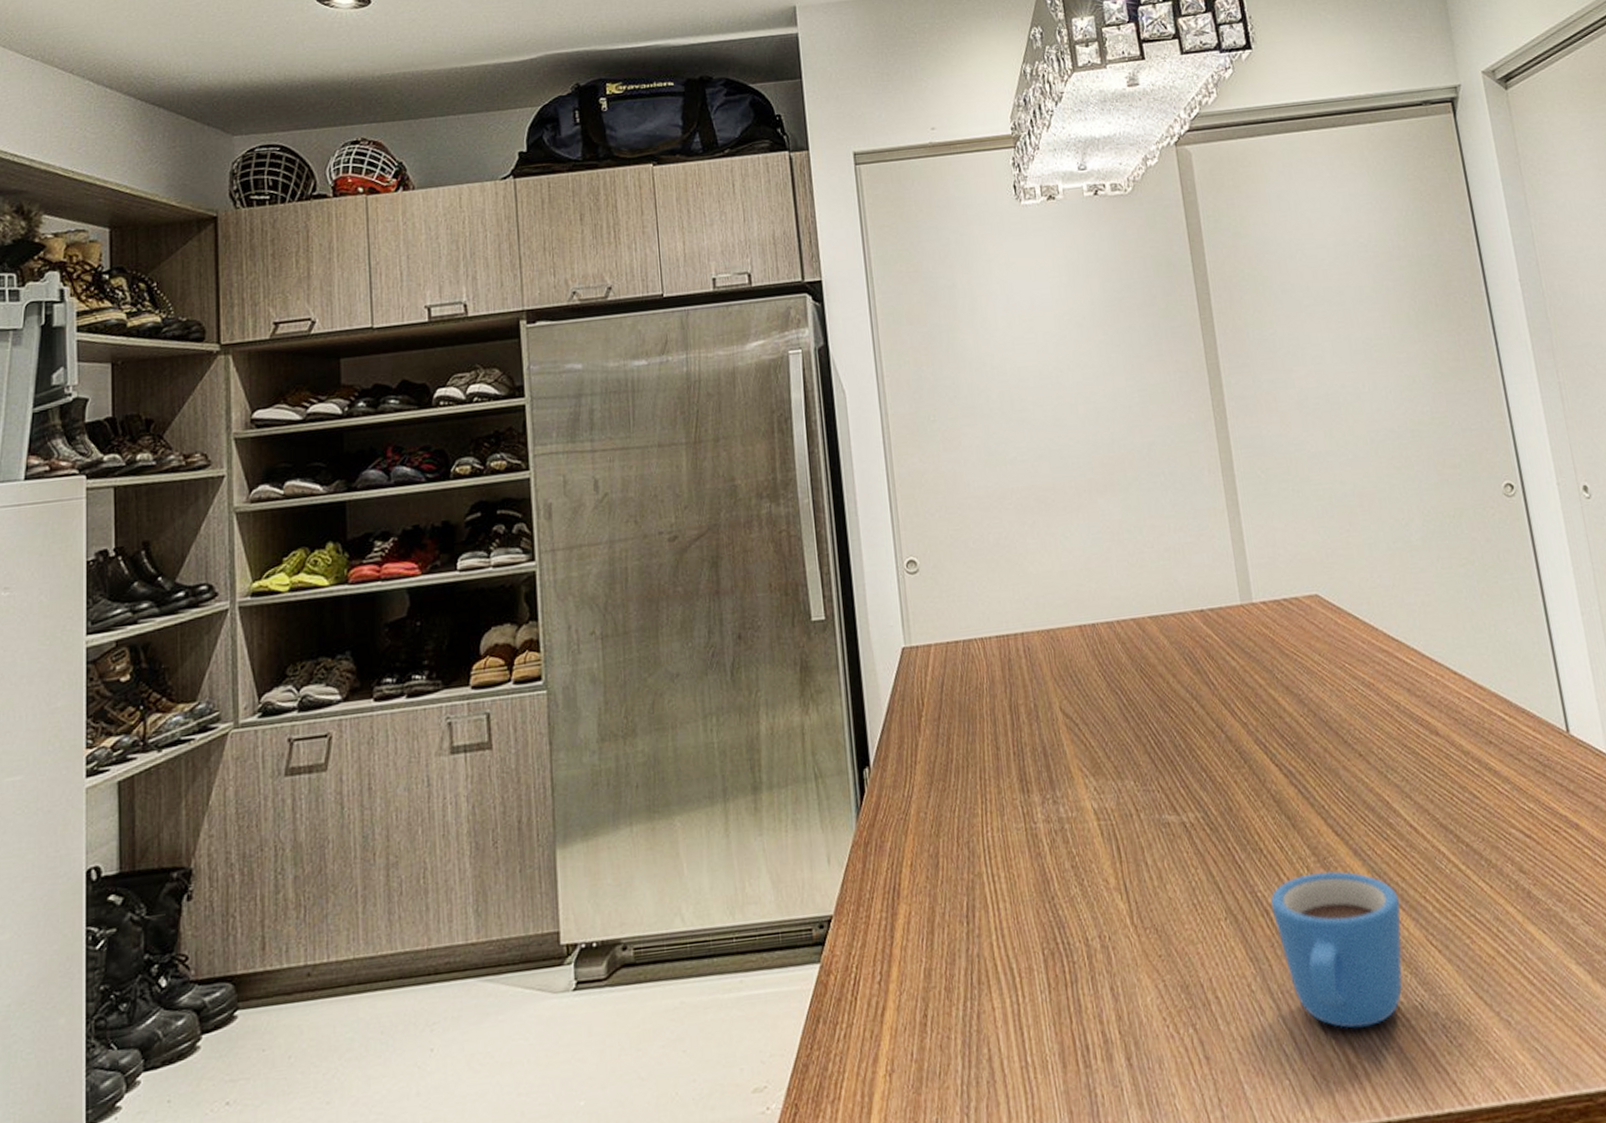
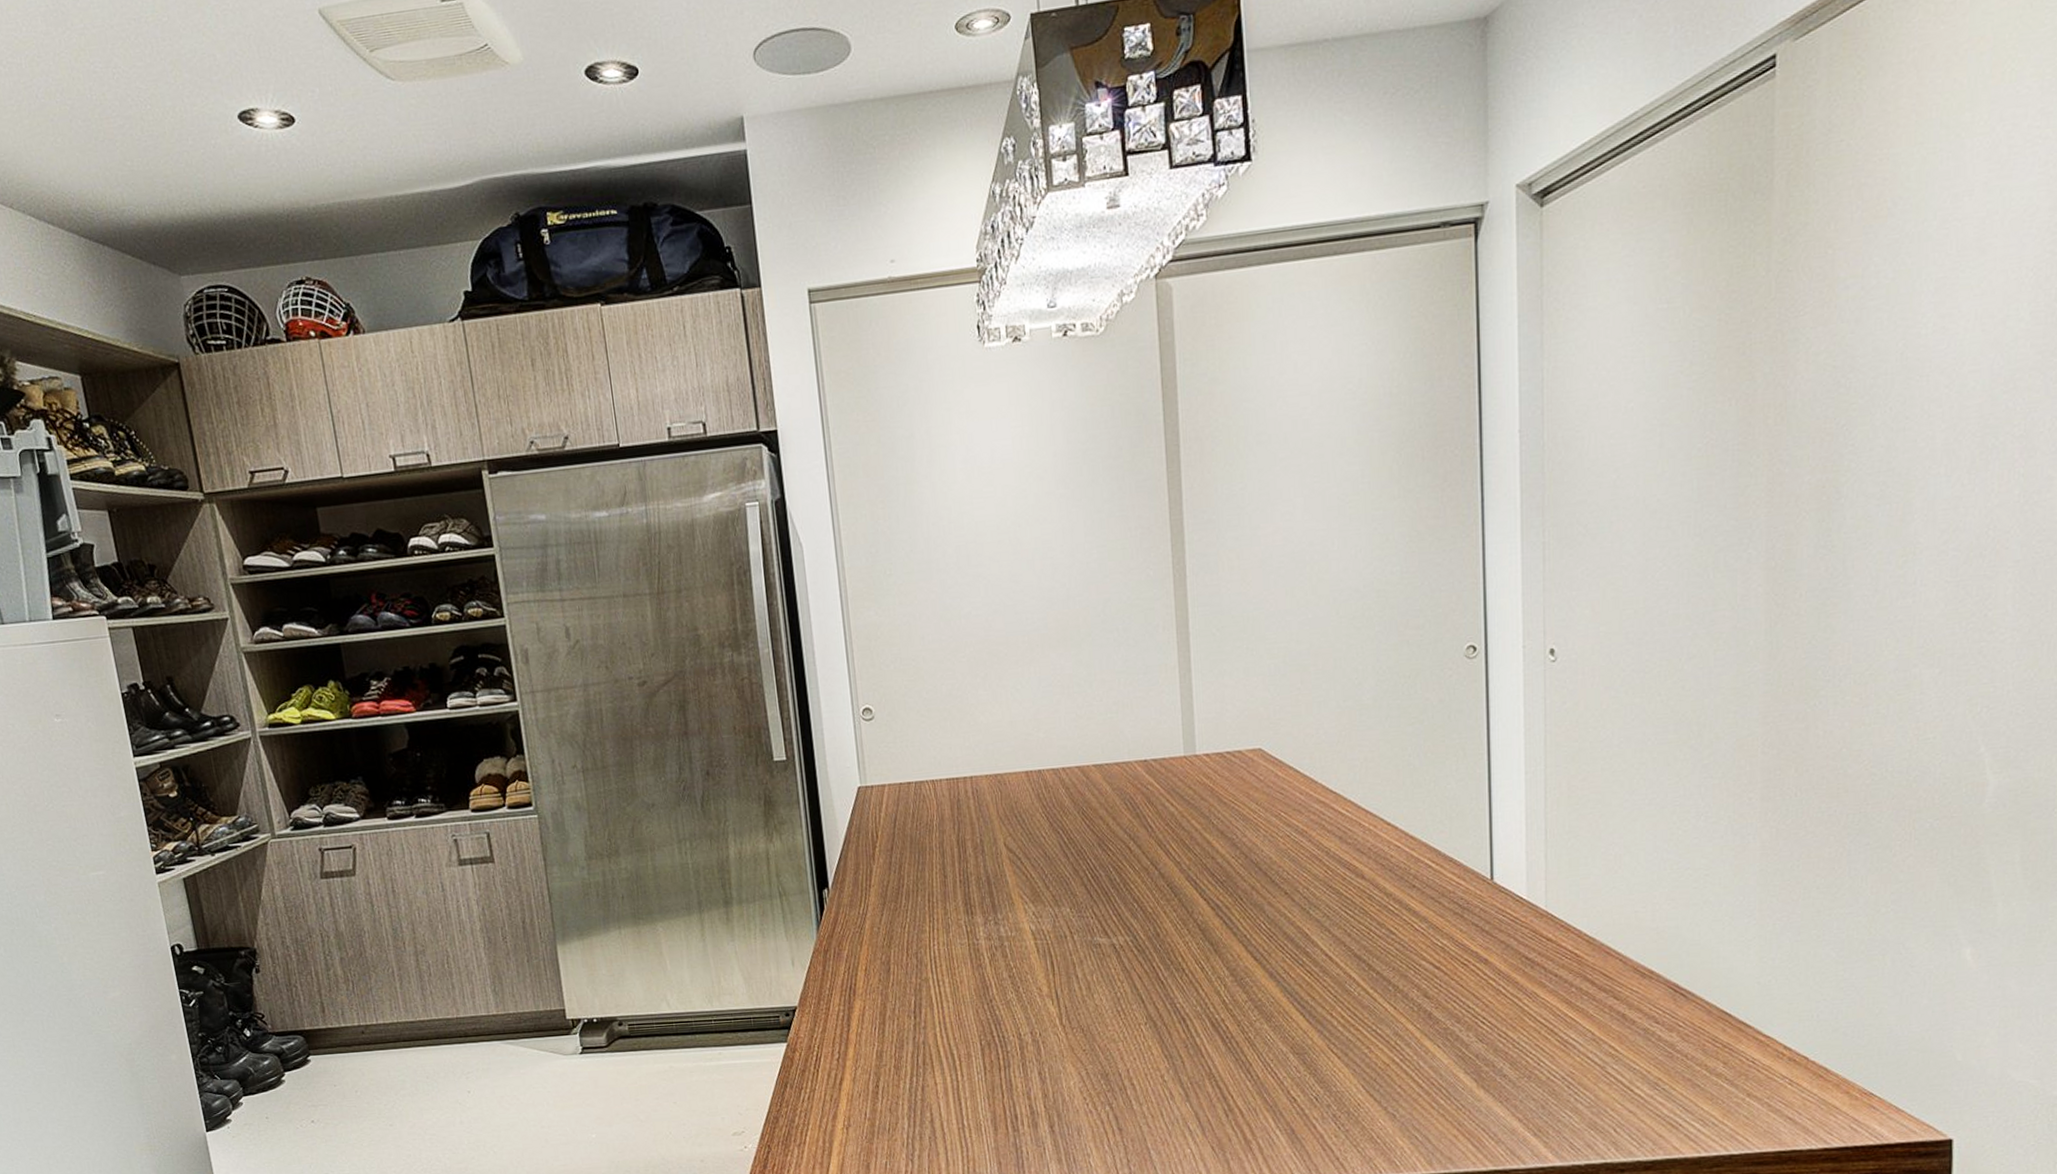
mug: present [1270,870,1402,1029] -> none [1188,989,1308,1114]

